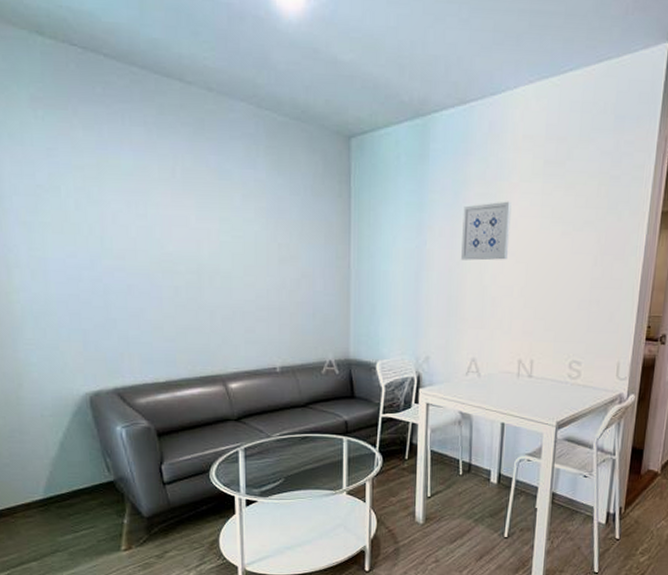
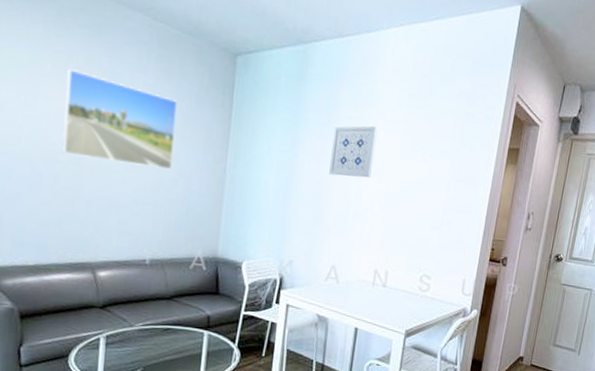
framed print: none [174,172,294,270] -> present [62,69,179,169]

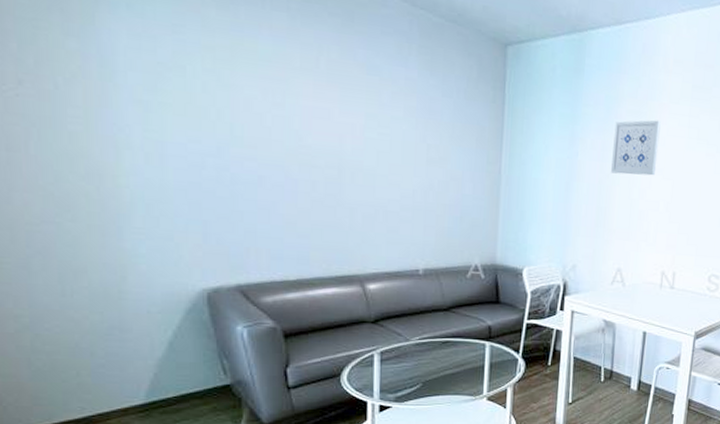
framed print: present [62,69,179,169] -> none [317,63,446,171]

